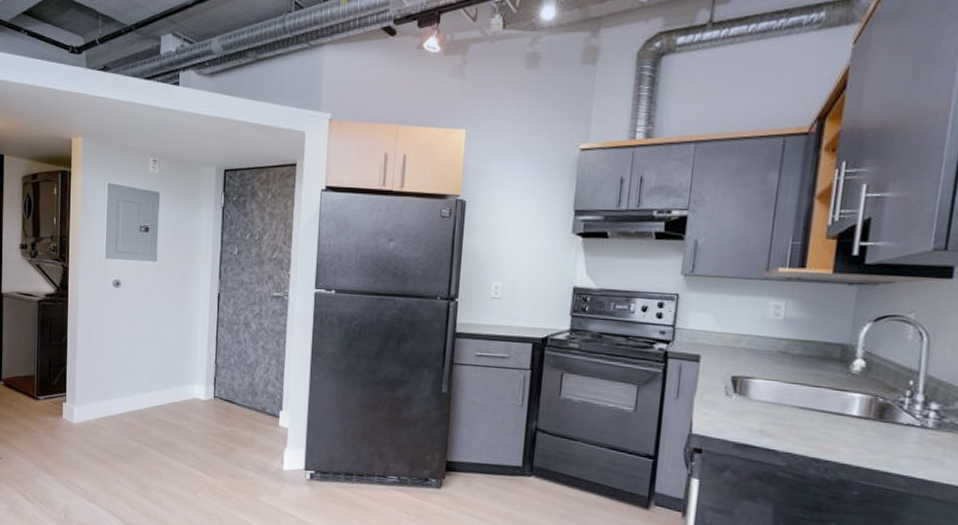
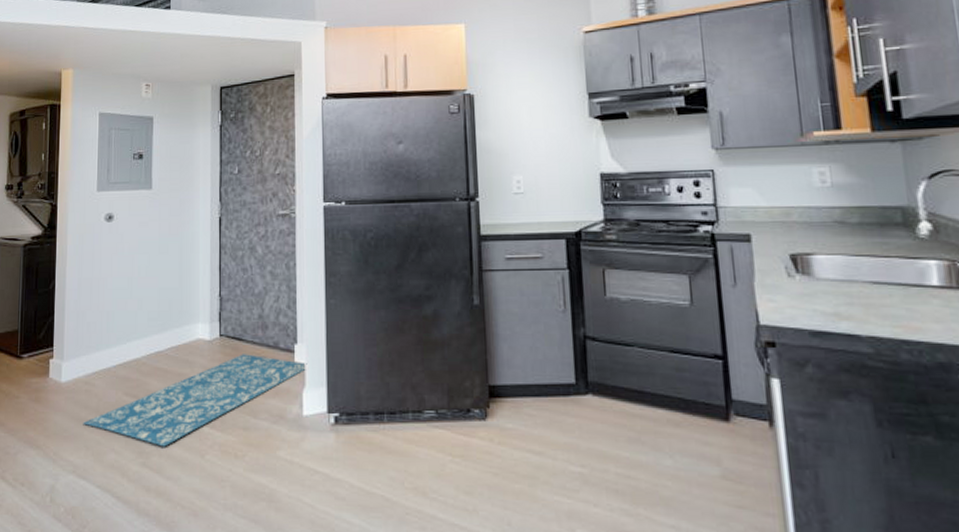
rug: none [92,414,290,484] -> present [83,354,307,447]

